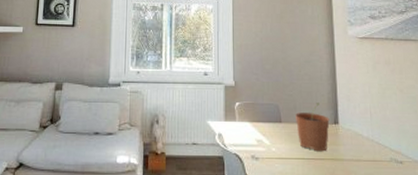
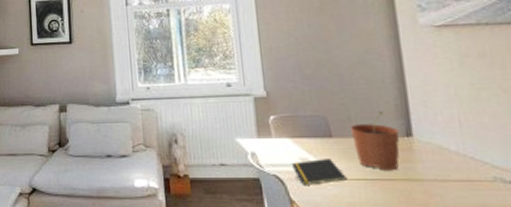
notepad: none [249,141,290,163] -> present [291,159,347,185]

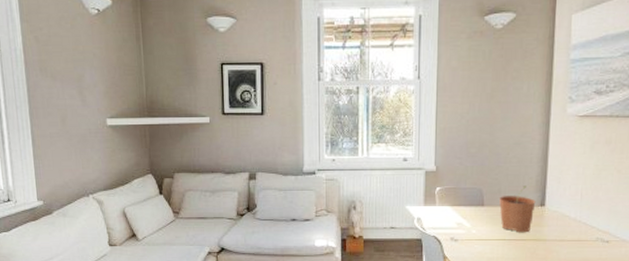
notepad: present [291,159,347,185] -> none [448,223,490,244]

